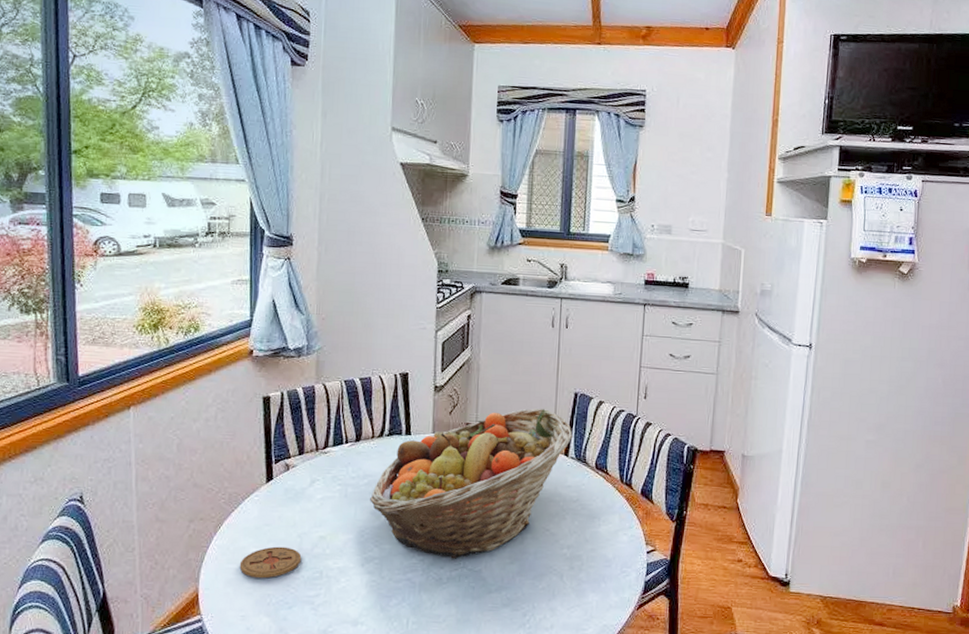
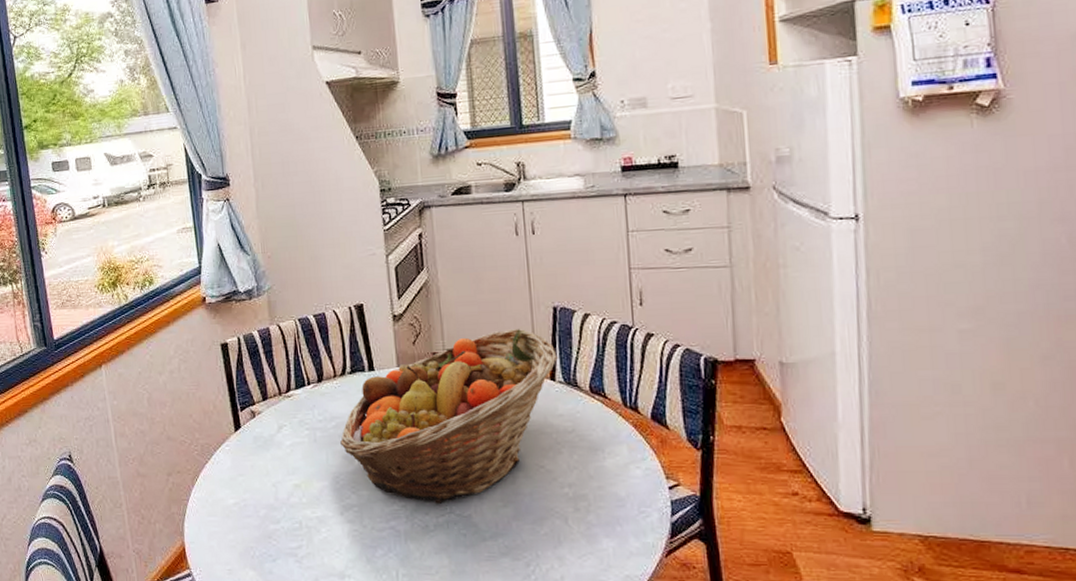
coaster: present [239,546,302,579] -> none [219,497,279,531]

